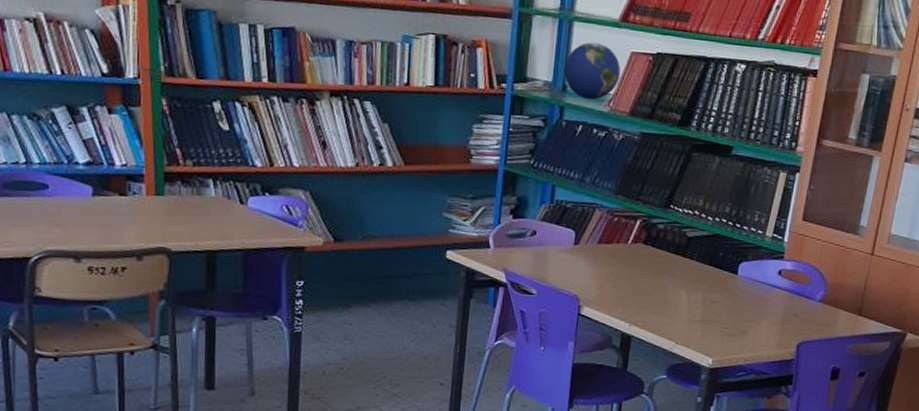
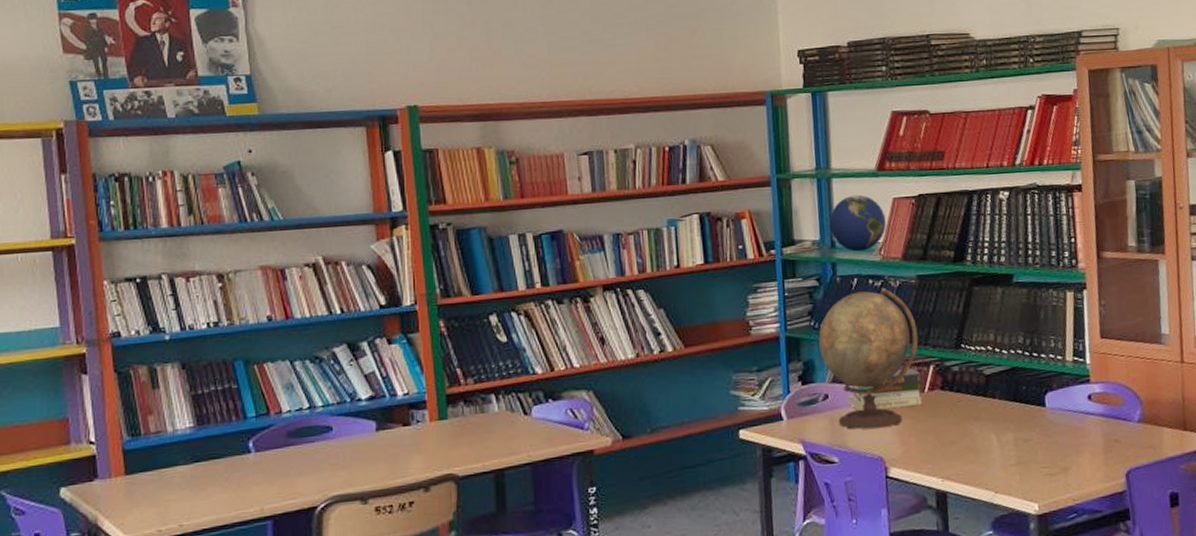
globe: none [535,138,632,270] -> present [818,287,918,430]
books: none [553,219,629,254] -> present [847,368,924,411]

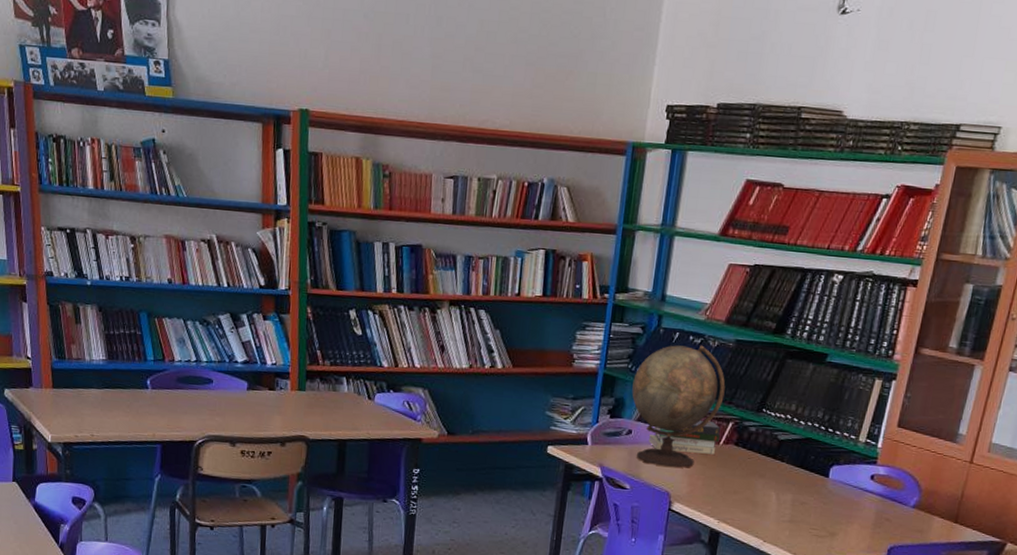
globe: present [829,194,887,252] -> none [663,255,719,309]

